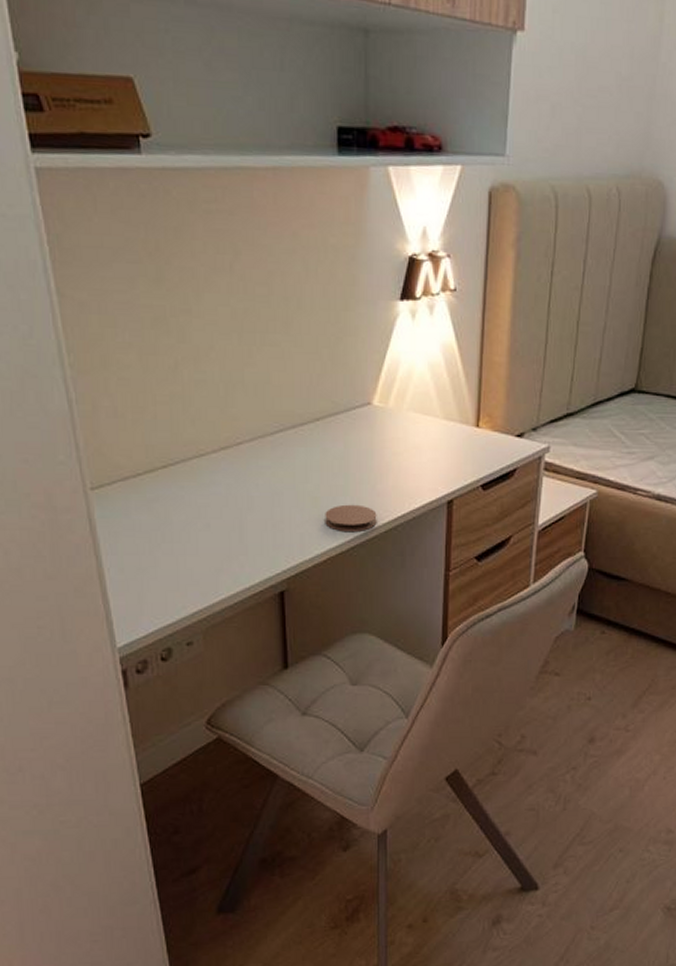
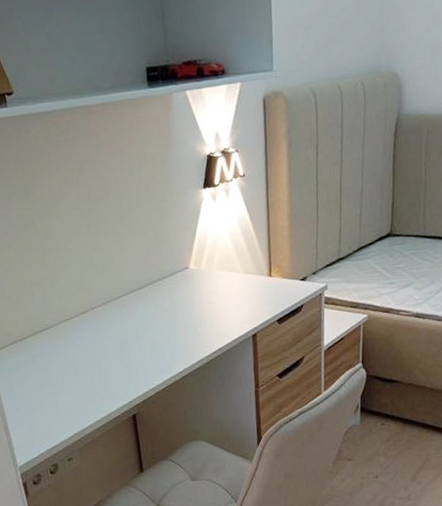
coaster: present [325,504,377,533] -> none [161,344,201,366]

